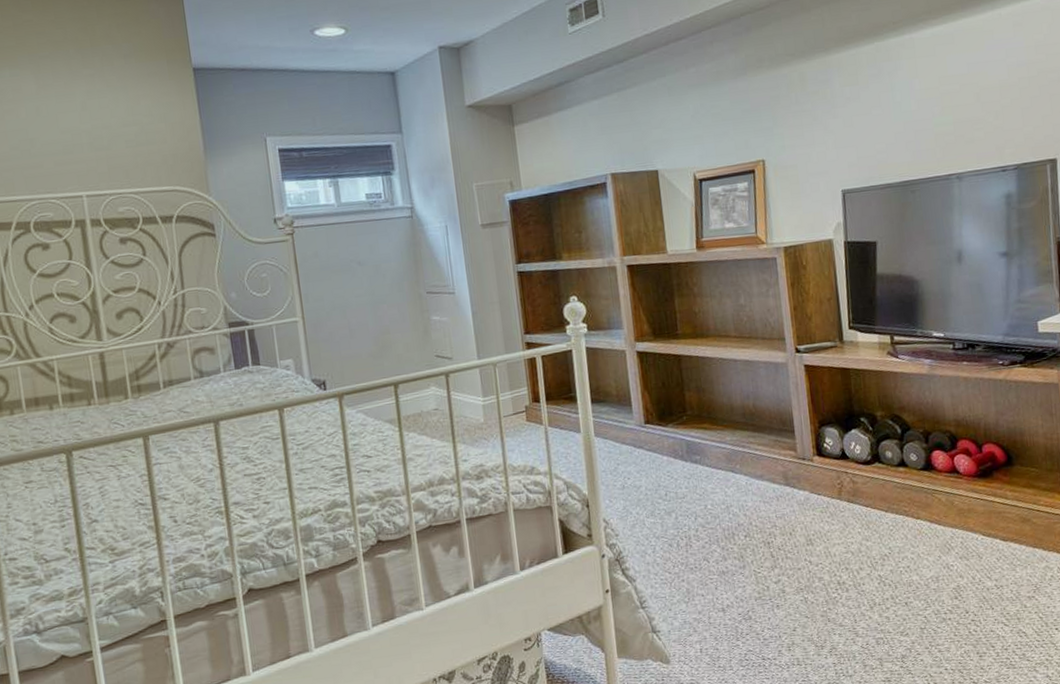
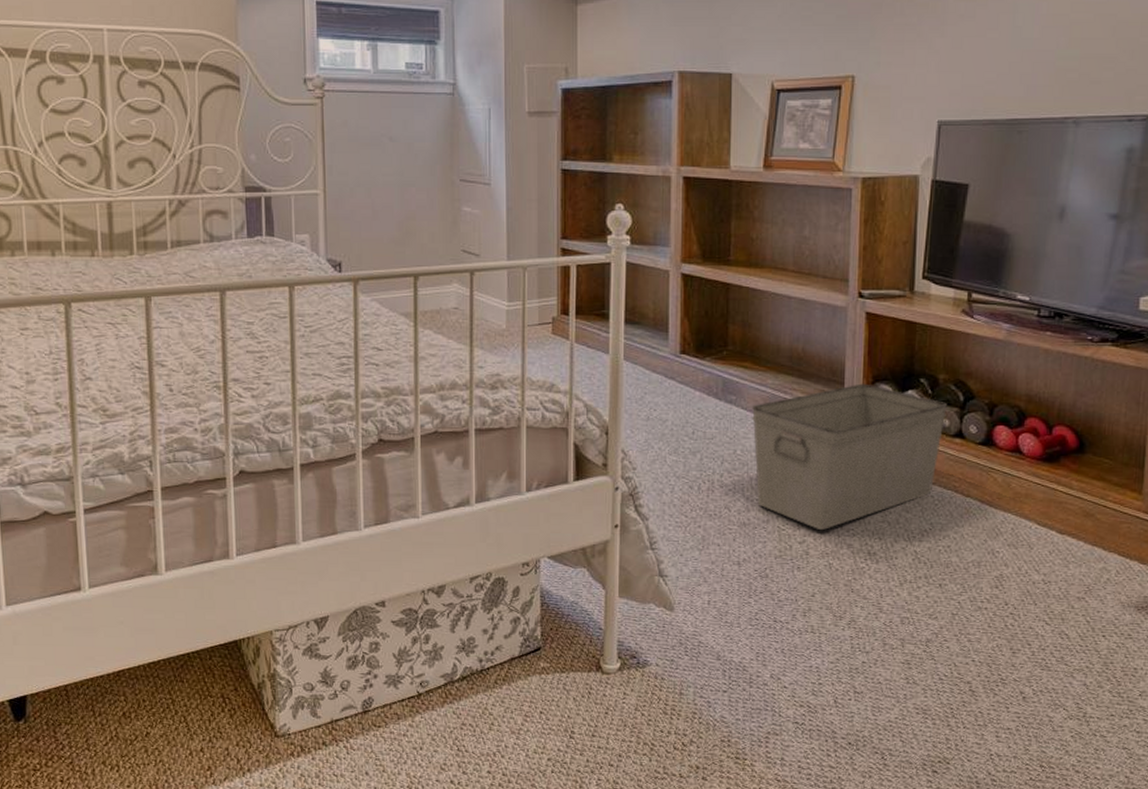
storage bin: none [716,429,888,568] -> present [752,383,948,530]

